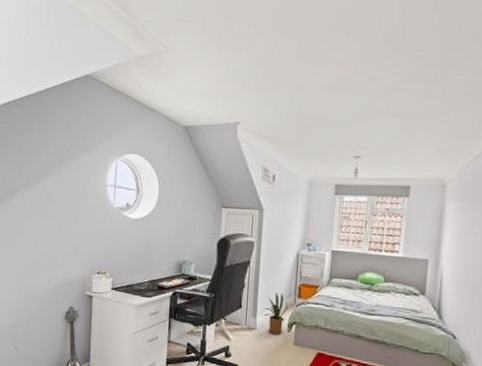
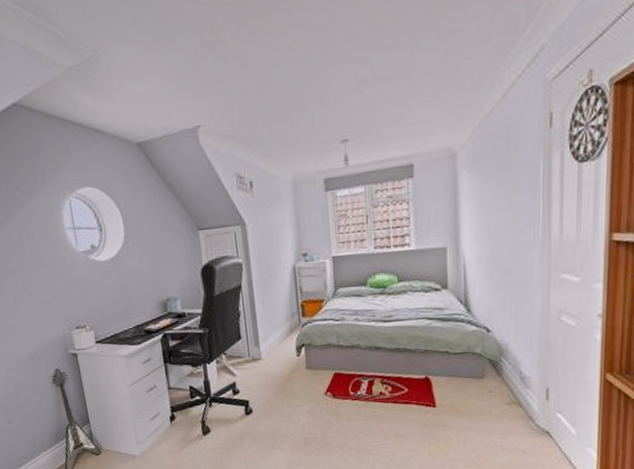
house plant: present [264,293,288,335] -> none [266,315,293,362]

